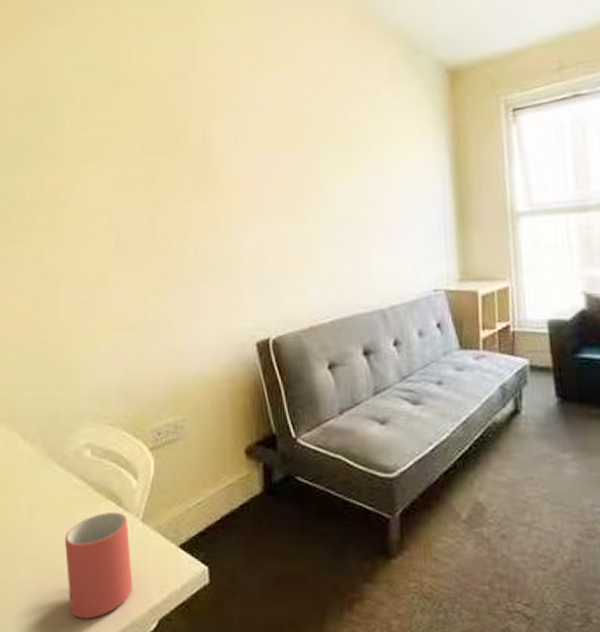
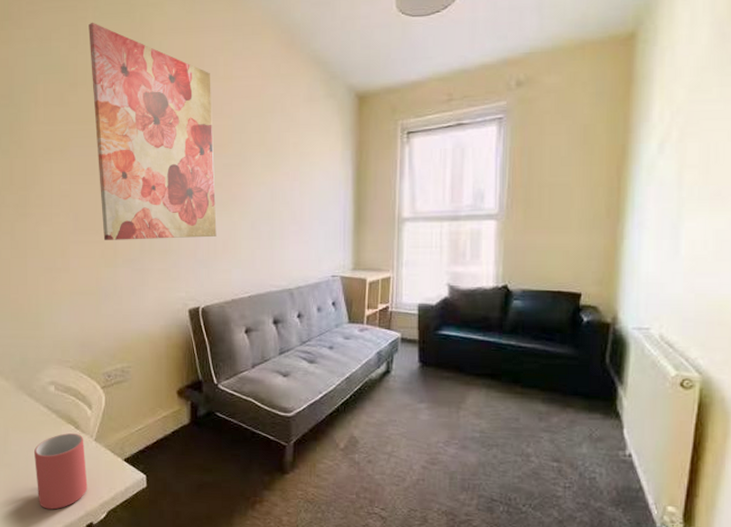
wall art: none [131,13,287,262] -> present [89,22,217,240]

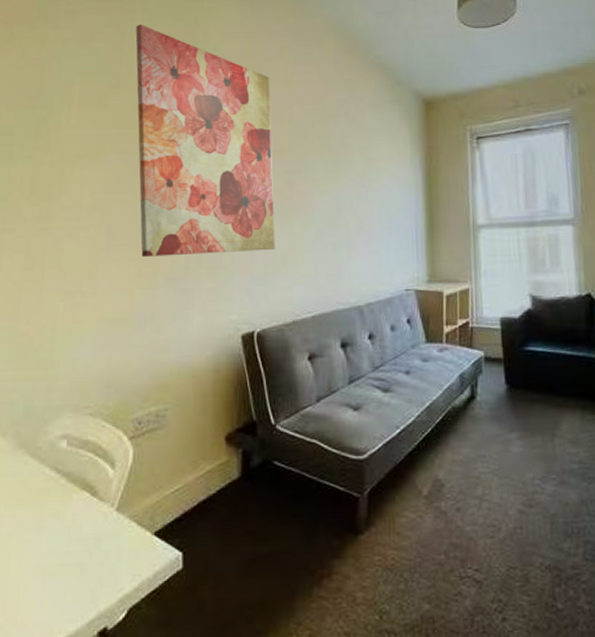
mug: present [34,433,88,510] -> none [32,503,103,614]

